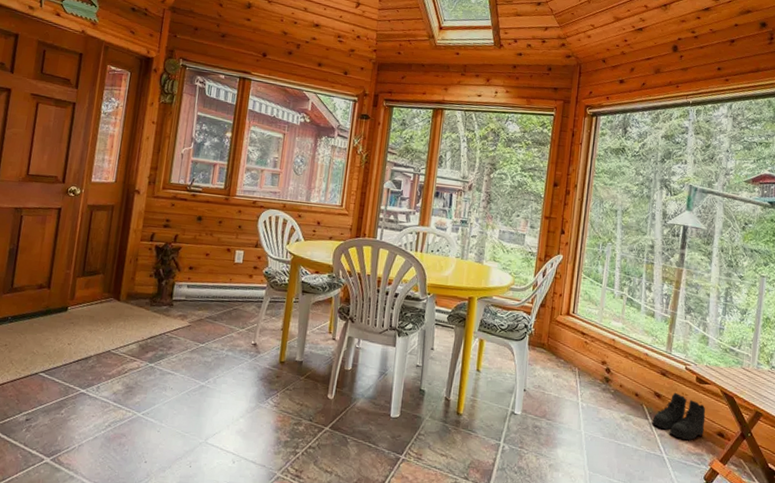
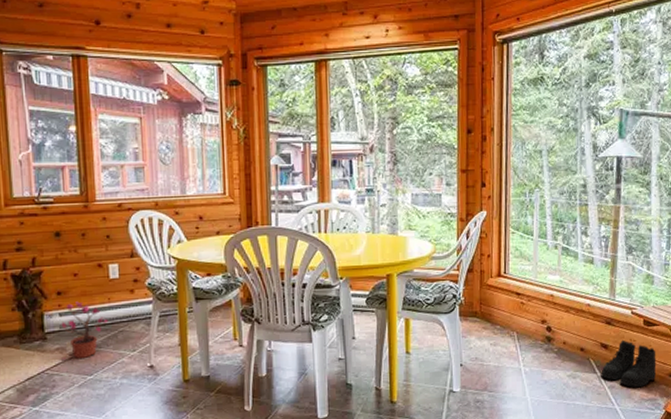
potted plant: none [180,277,227,328] -> present [60,301,108,359]

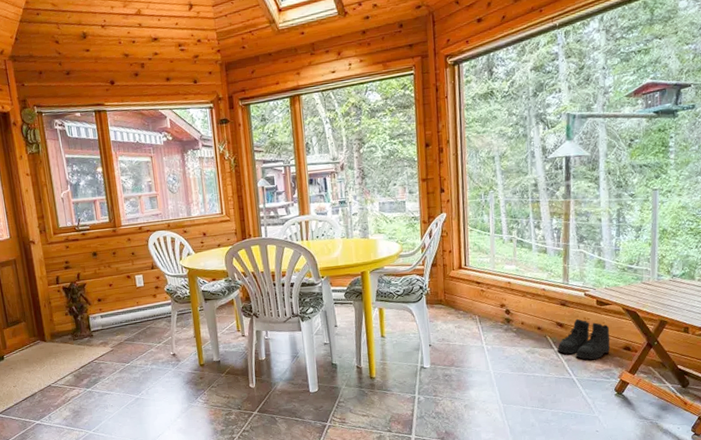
potted plant: present [60,301,108,359] -> none [102,306,138,351]

